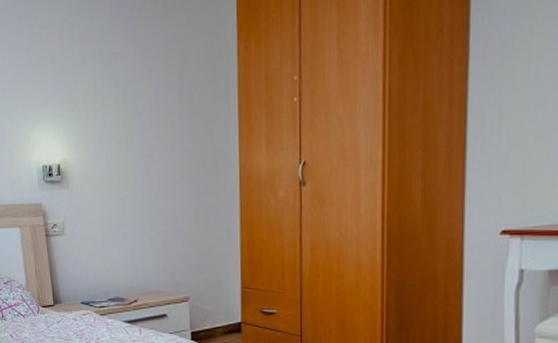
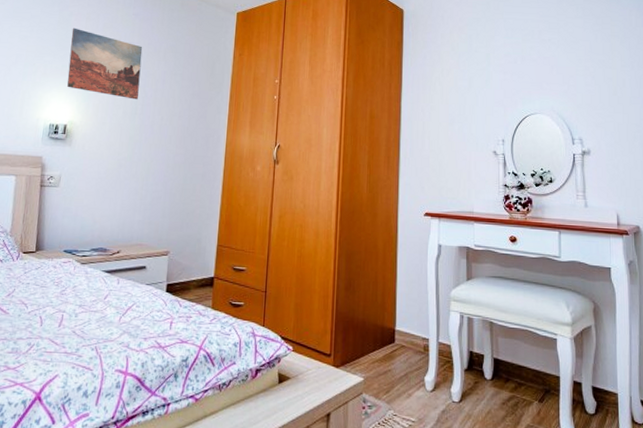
wall art: none [45,45,131,125] -> present [67,27,143,100]

